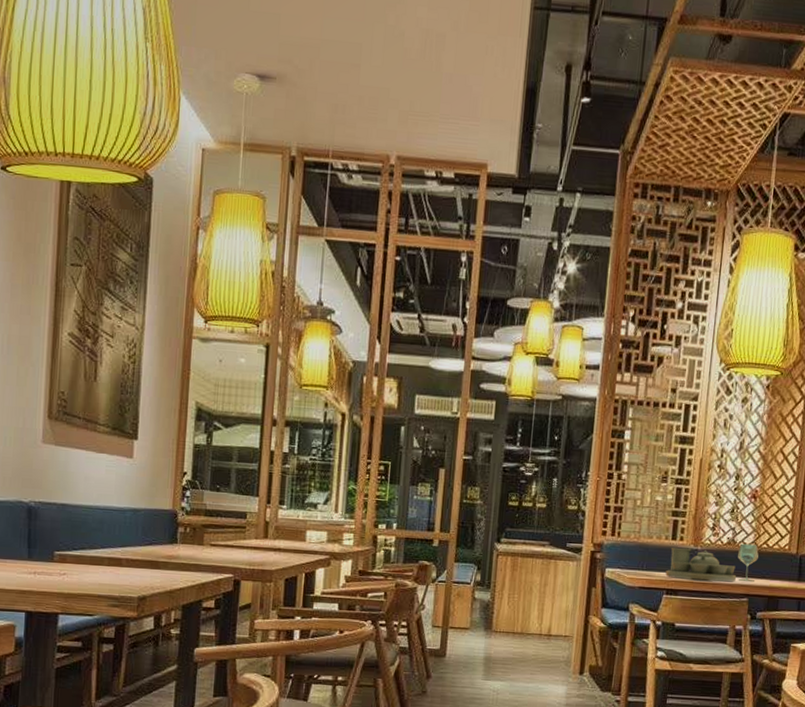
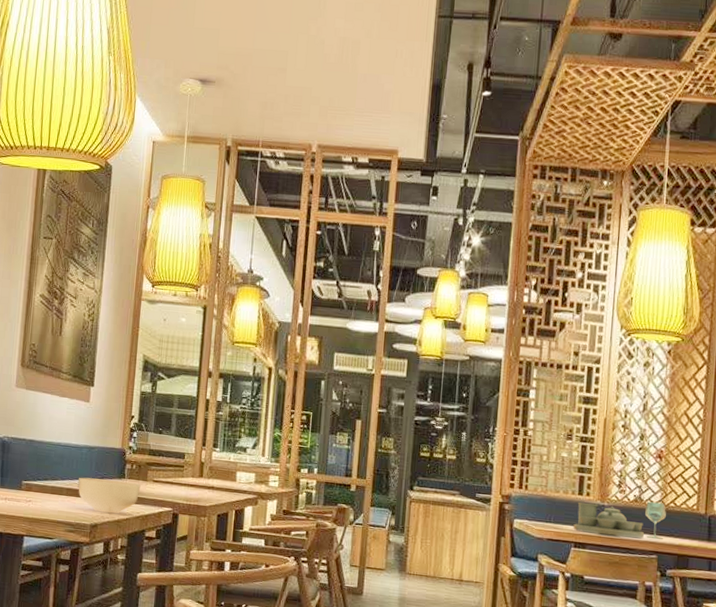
bowl: none [122,544,196,584] -> present [78,477,141,514]

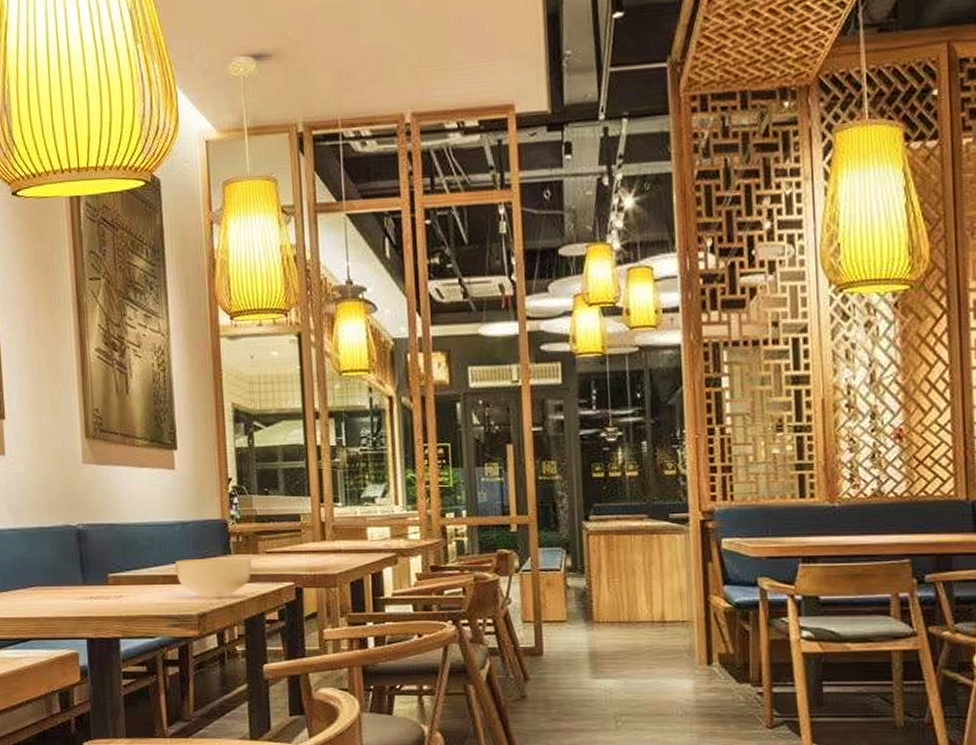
tea set: present [573,502,645,539] -> none [798,506,891,544]
wine glass: present [644,501,667,540] -> none [887,493,917,540]

